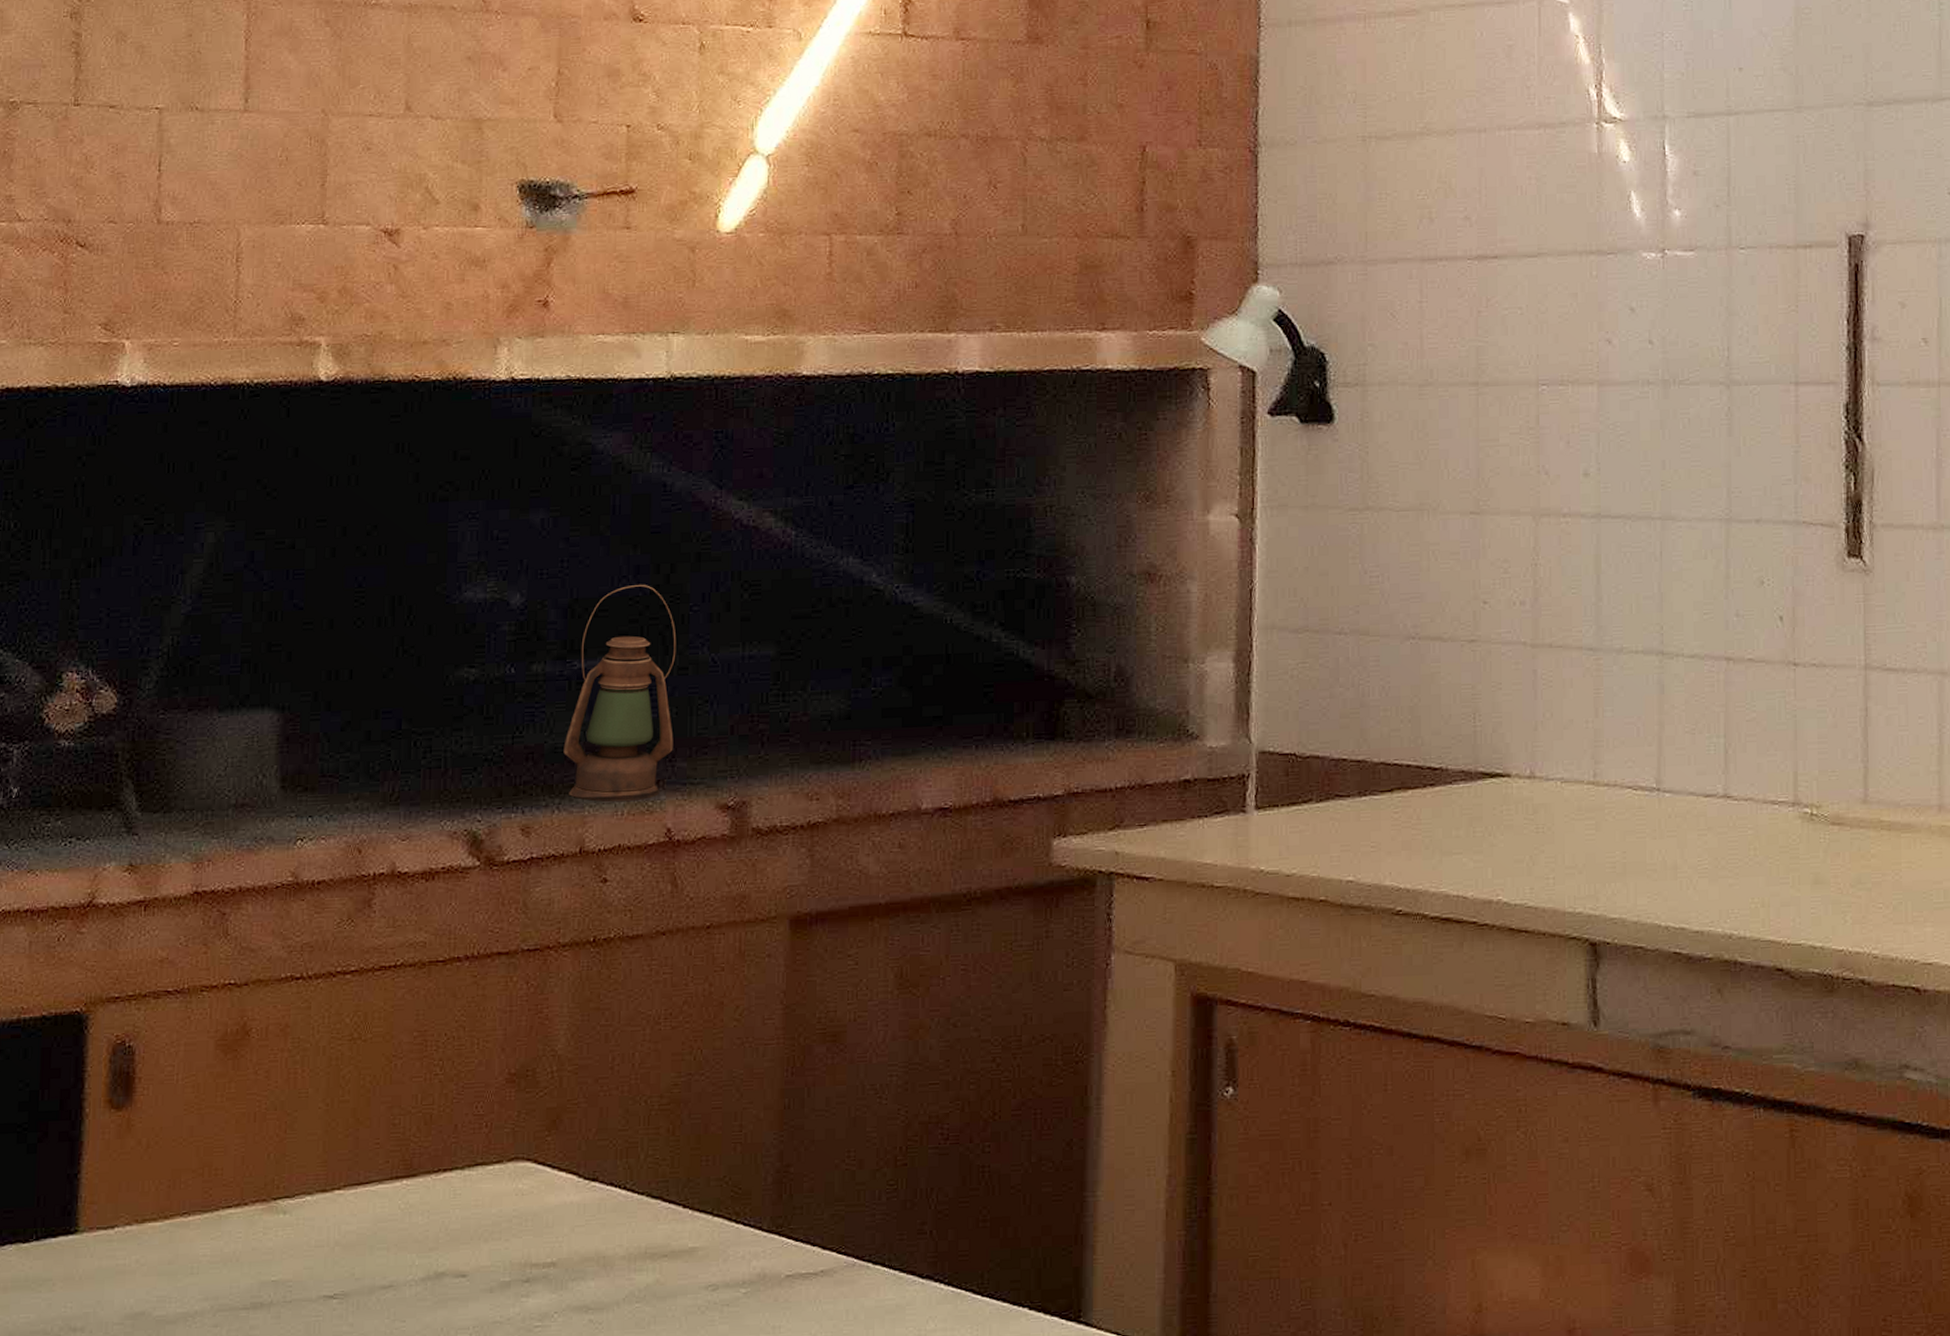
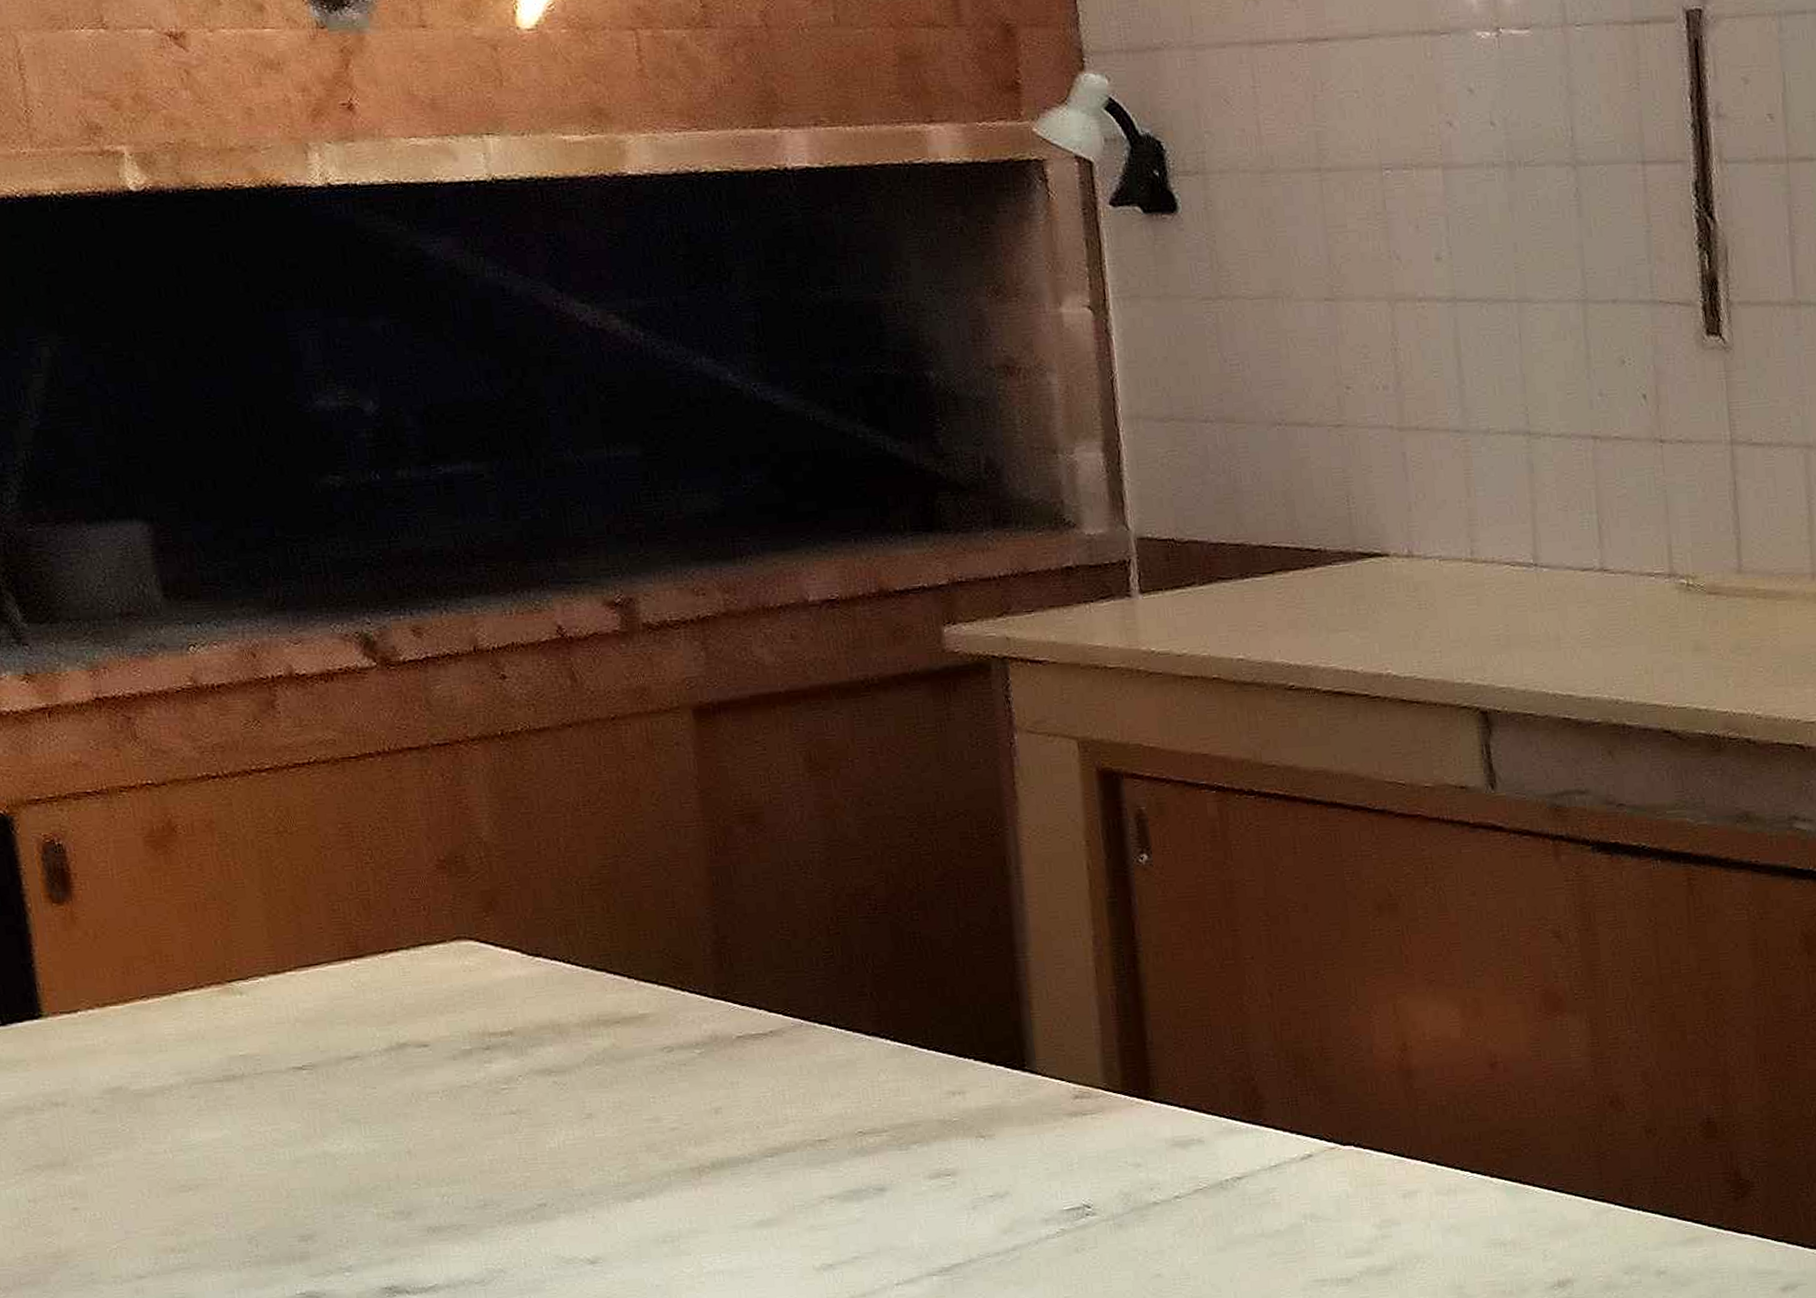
lantern: present [563,584,677,803] -> none [441,388,552,603]

